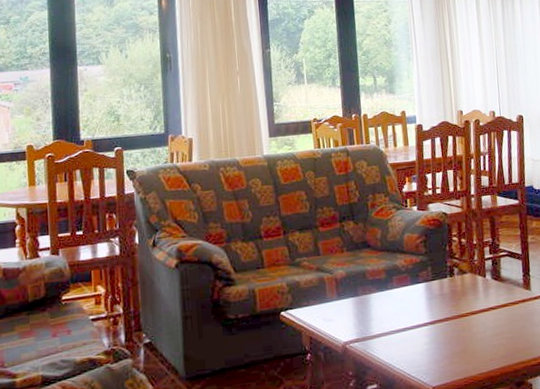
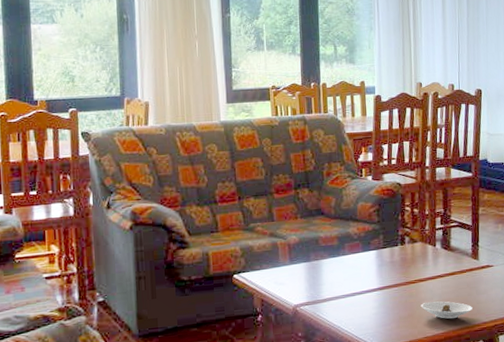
saucer: none [473,334,528,354] -> present [420,301,472,319]

